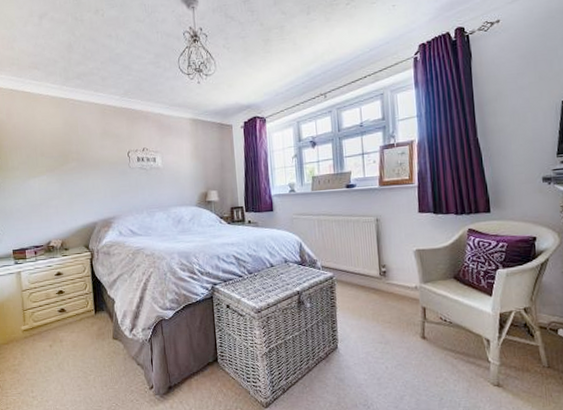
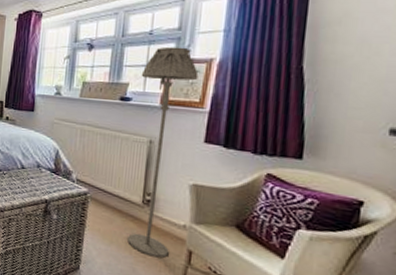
floor lamp: none [359,134,408,321] -> present [127,46,199,258]

